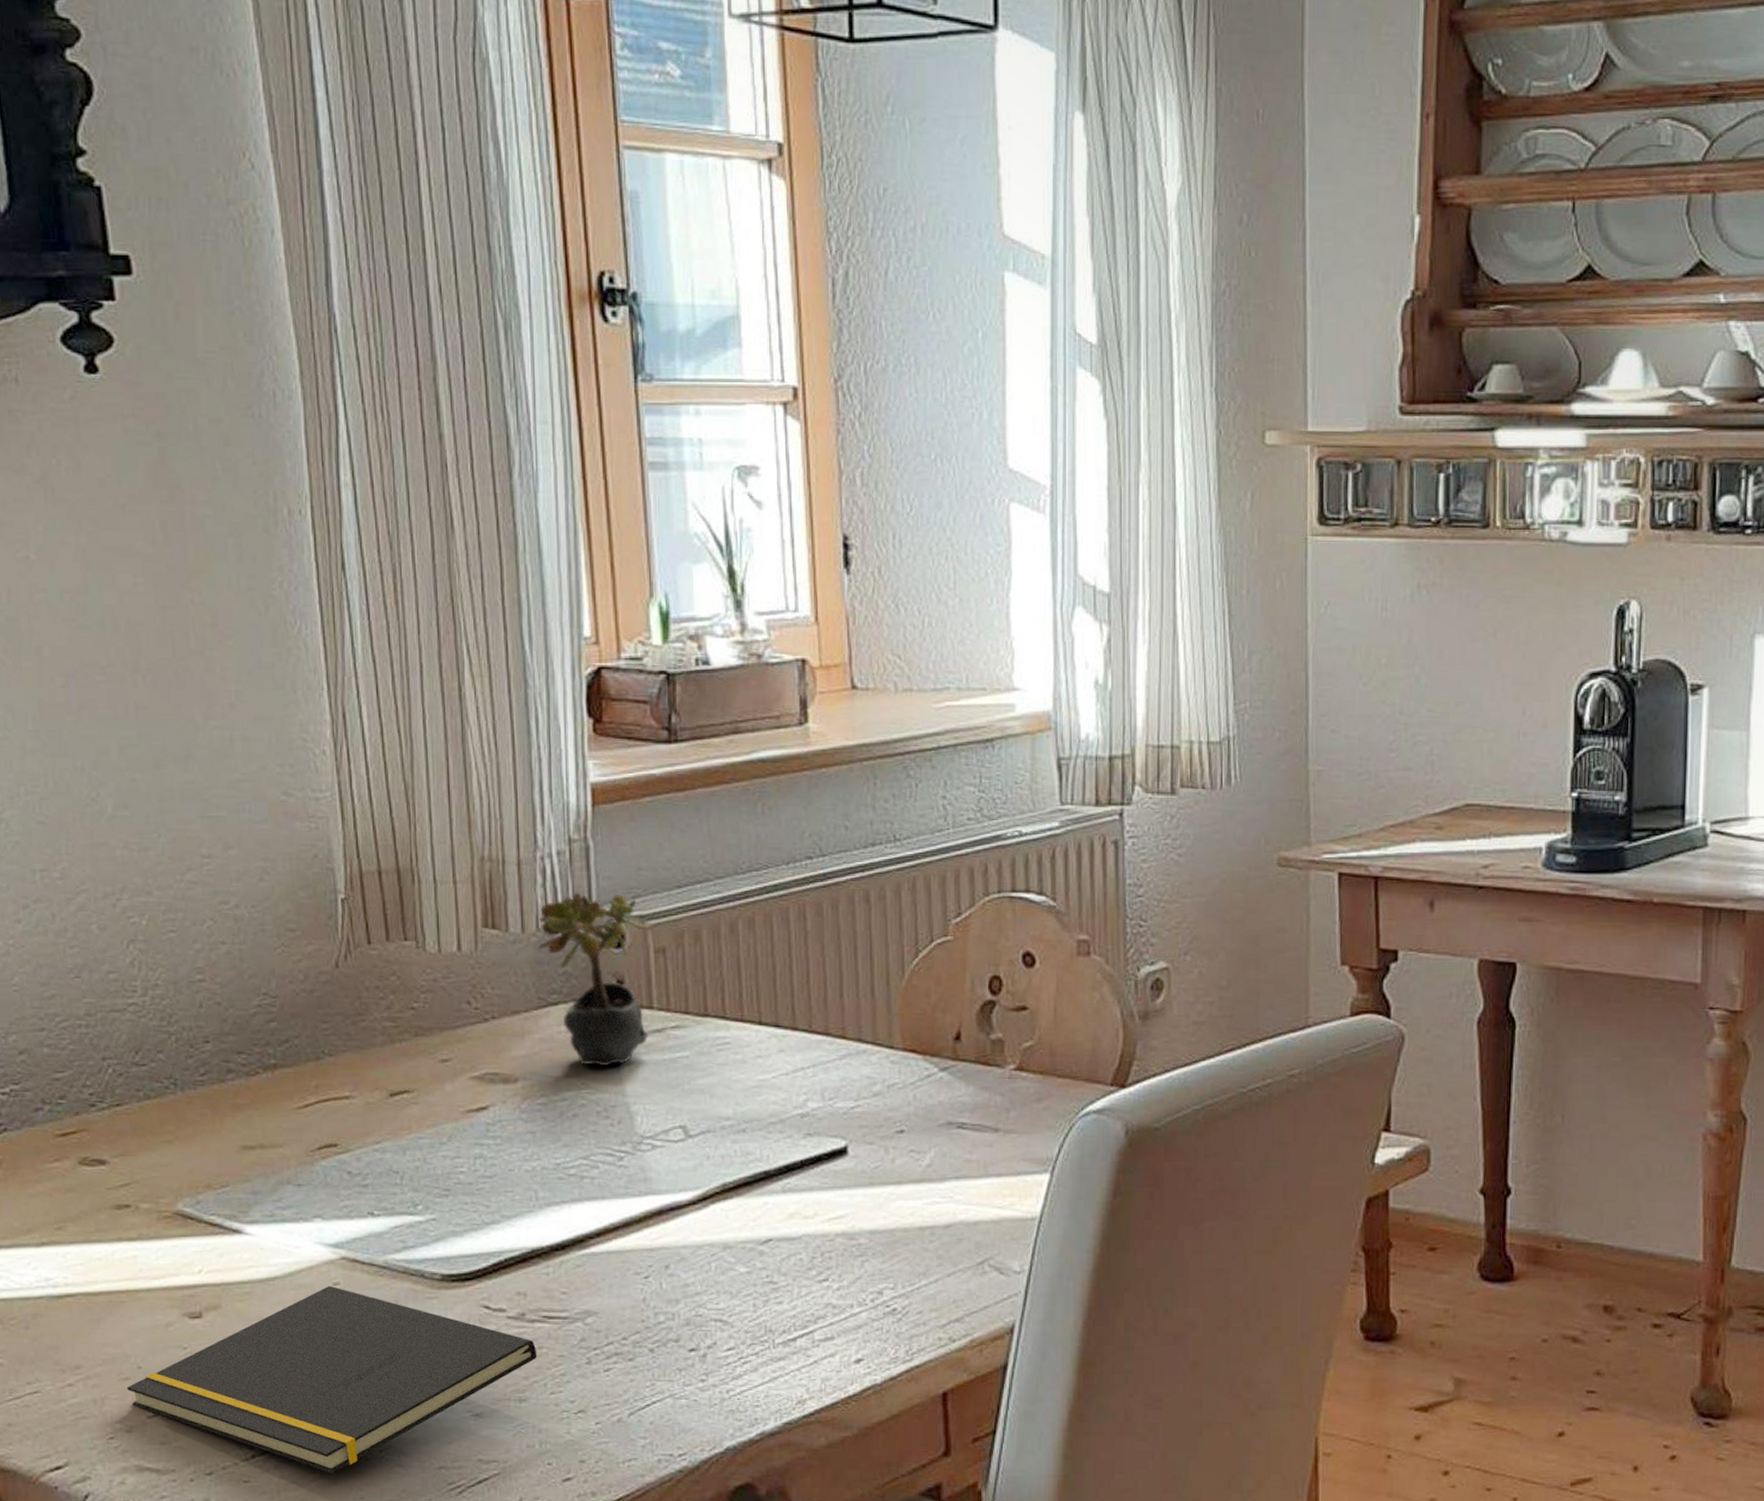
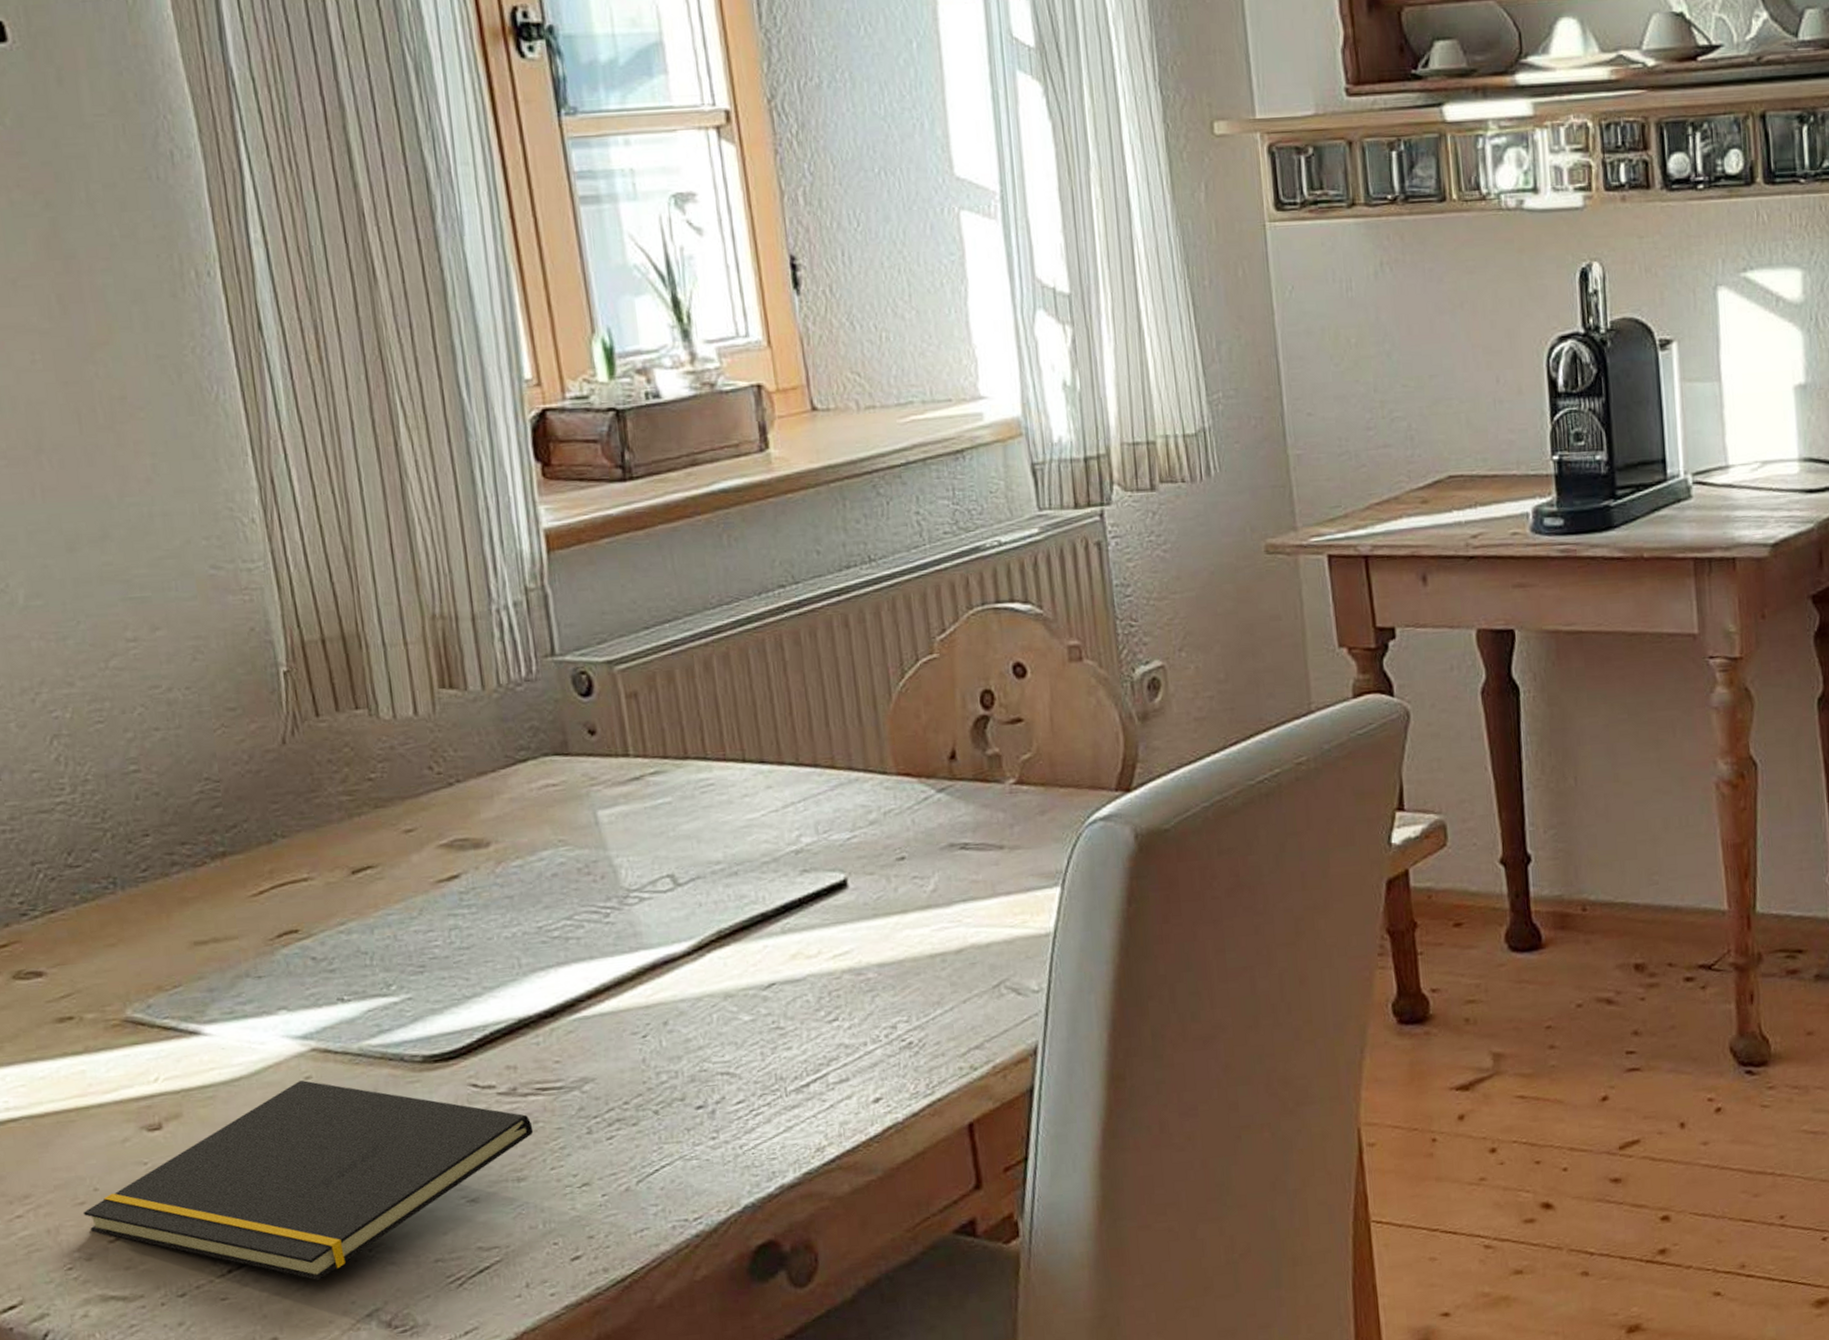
succulent plant: present [538,892,655,1066] -> none [500,641,627,822]

